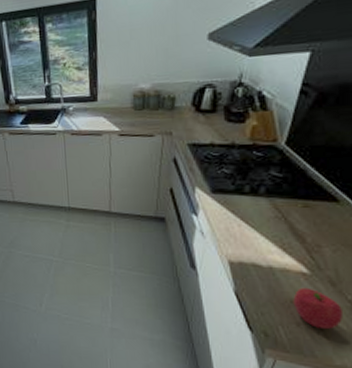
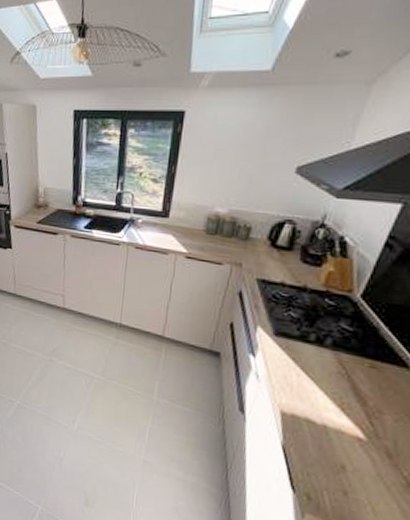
fruit: present [293,287,344,330] -> none [343,453,397,504]

